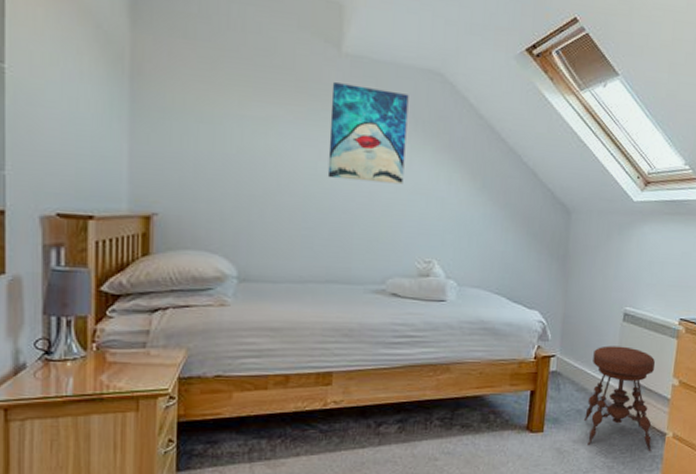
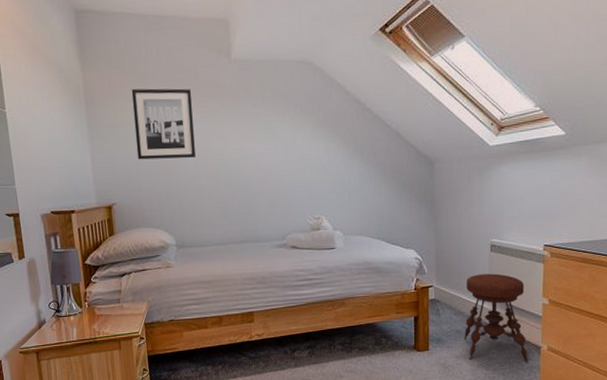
wall art: none [197,67,282,167] -> present [131,88,196,160]
wall art: present [327,82,409,185] -> none [227,83,291,161]

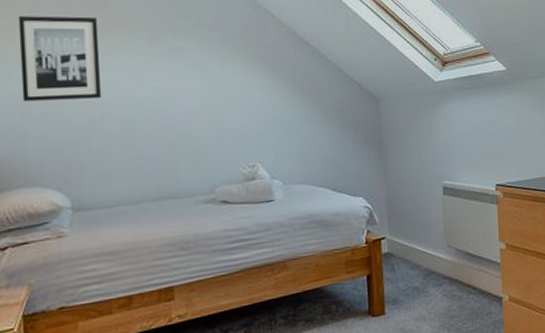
stool: present [463,273,529,364] -> none [421,218,491,321]

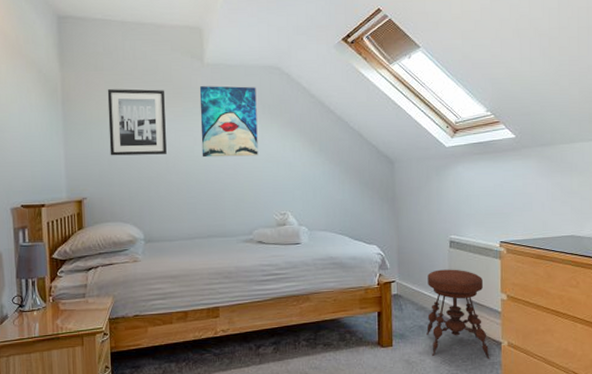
wall art: none [142,12,220,101] -> present [199,86,258,158]
stool: none [421,218,491,321] -> present [425,269,490,360]

